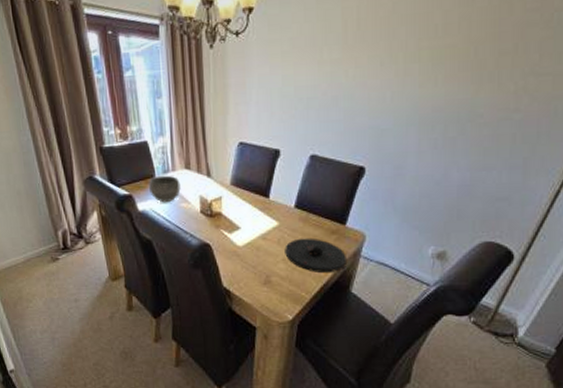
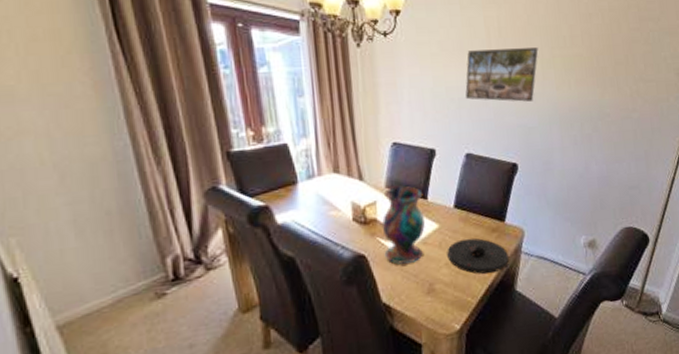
bowl: present [149,175,181,203] -> none [290,180,329,213]
vase: none [226,185,265,255] -> present [382,186,425,264]
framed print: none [315,40,402,101] -> present [465,48,539,102]

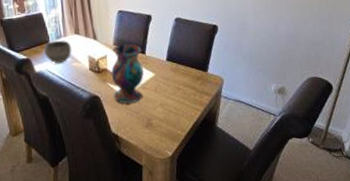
bowl: none [290,180,329,213] -> present [44,40,72,64]
plate: present [447,238,510,274] -> none [161,84,212,113]

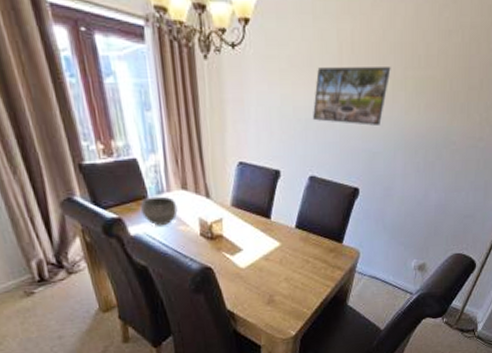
vase: present [111,44,144,104] -> none [228,206,268,277]

